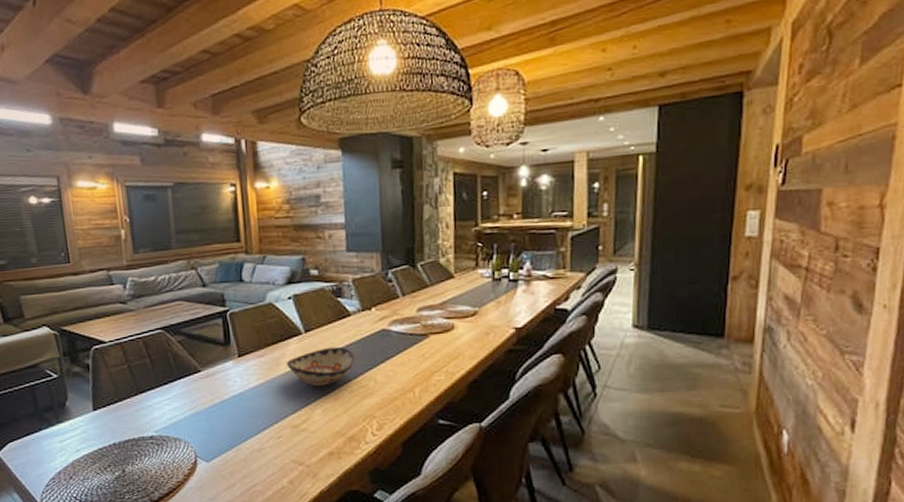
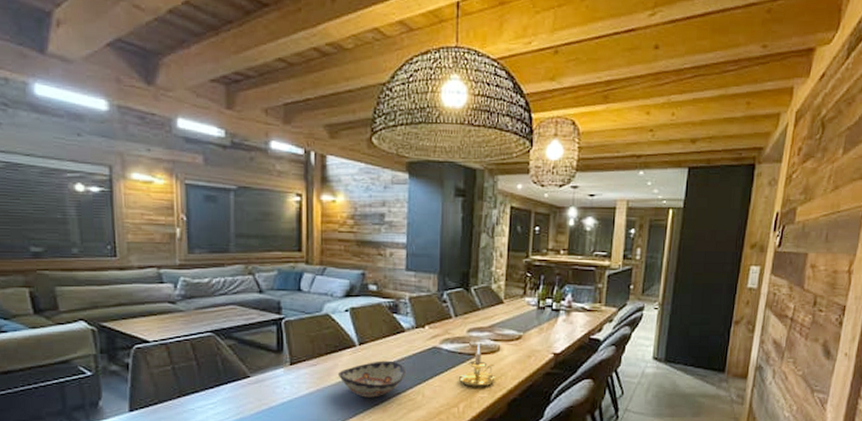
candle holder: none [411,321,452,370] -> present [458,342,495,387]

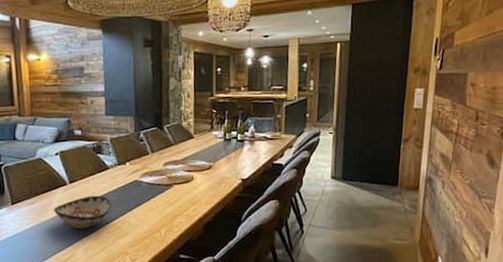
candle holder: present [458,342,495,387] -> none [158,174,191,214]

